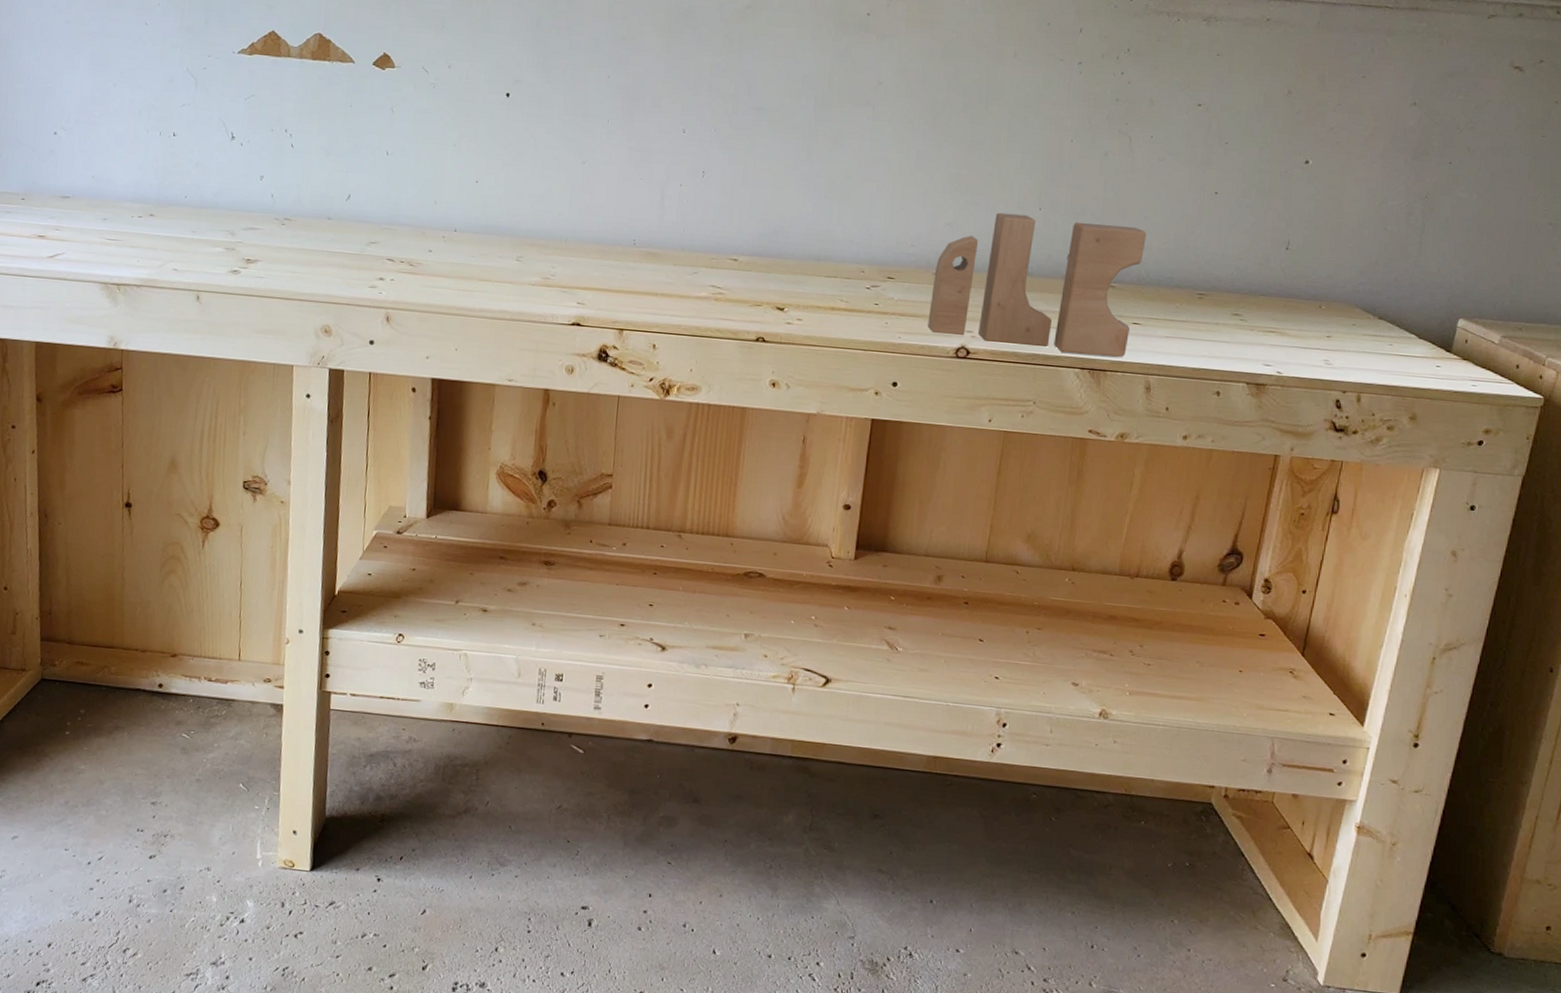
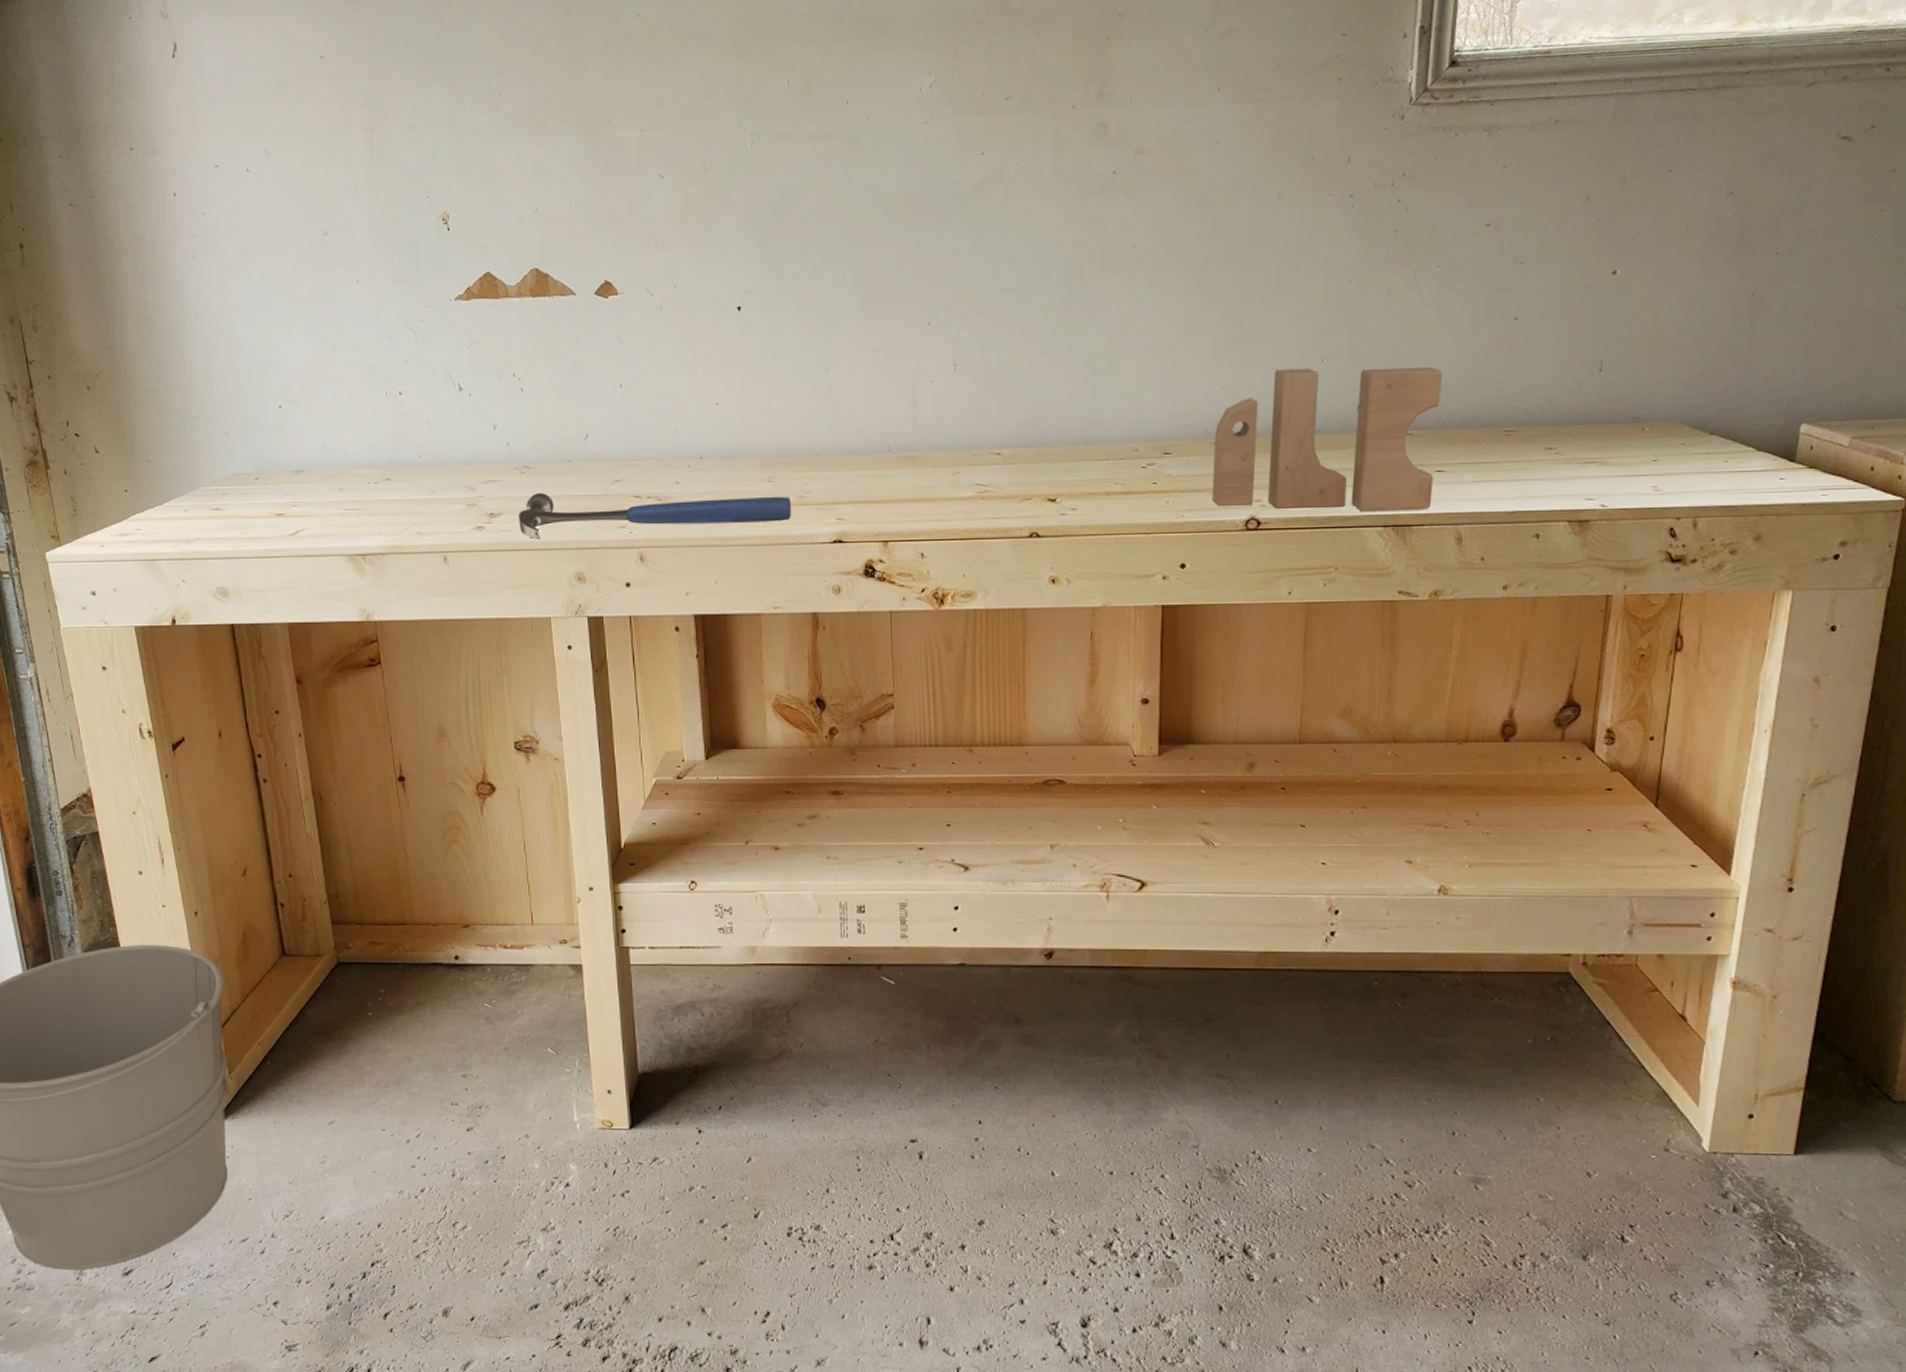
claw hammer: none [273,244,536,299] -> present [519,492,791,539]

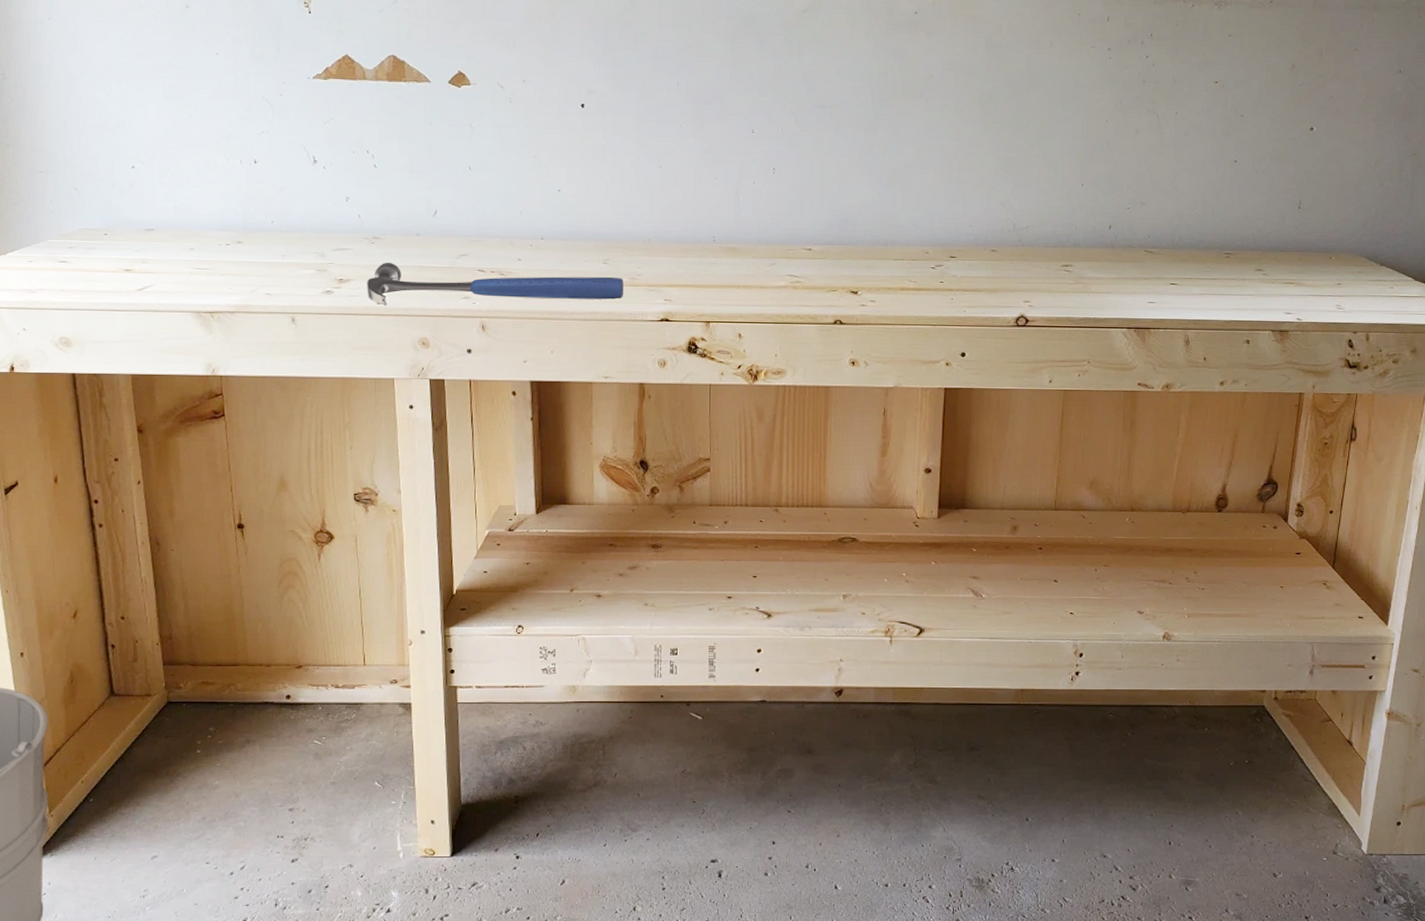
wooden clamp: present [1212,366,1443,512] -> none [989,190,1177,315]

